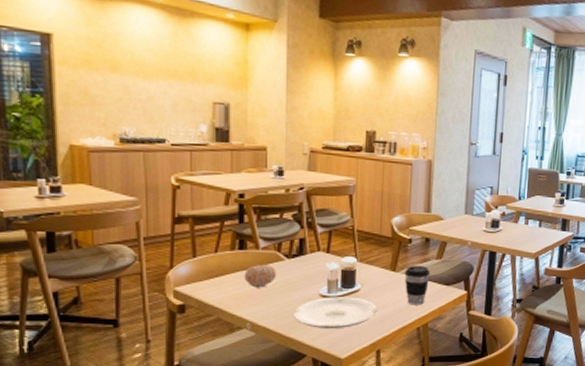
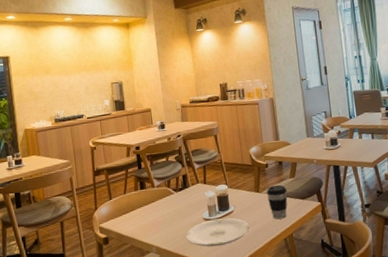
fruit: present [244,264,277,288] -> none [146,198,170,219]

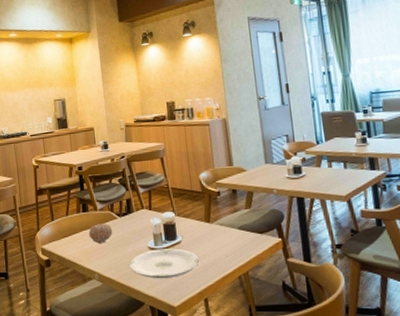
fruit: none [146,198,170,219] -> present [88,223,113,244]
coffee cup: present [266,184,288,220] -> none [218,215,243,254]

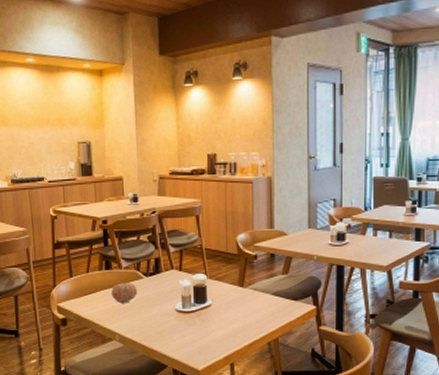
plate: present [129,248,199,279] -> none [154,312,228,342]

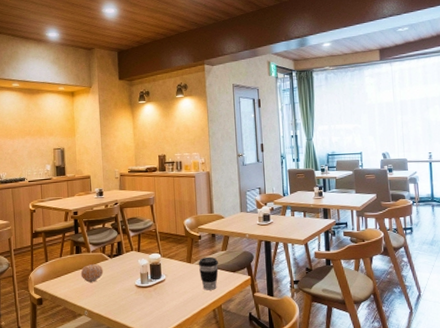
coffee cup: none [252,280,278,320] -> present [198,256,219,291]

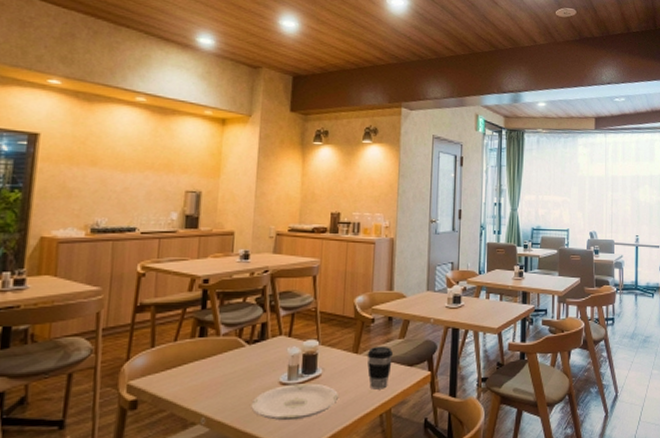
fruit: present [80,263,104,283] -> none [202,351,237,378]
plate: none [117,286,180,314] -> present [251,383,338,421]

